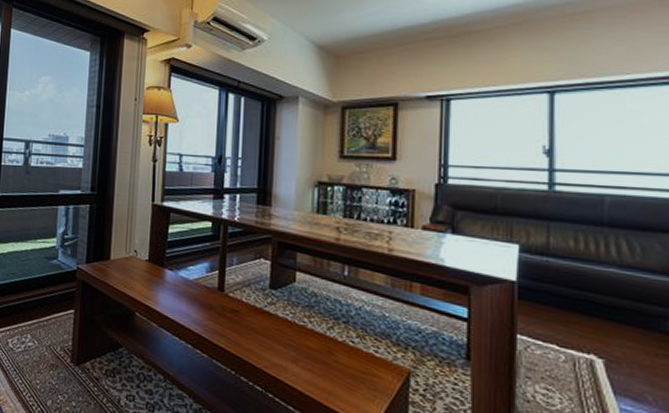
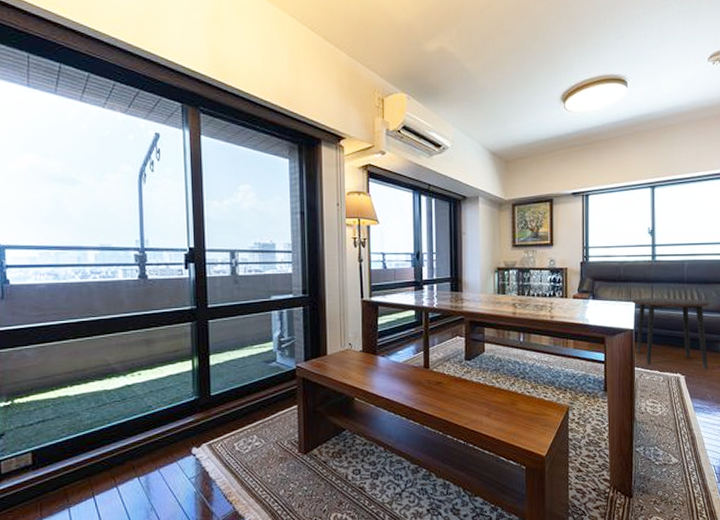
side table: none [513,239,652,357] -> present [631,297,711,370]

